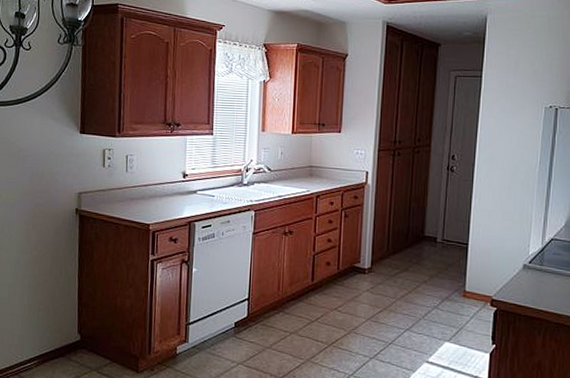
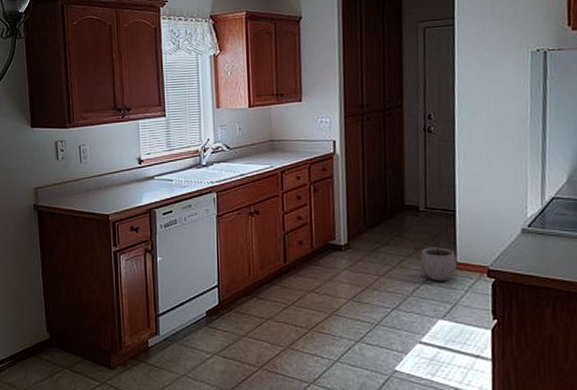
plant pot: none [433,270,465,308] -> present [420,240,457,282]

